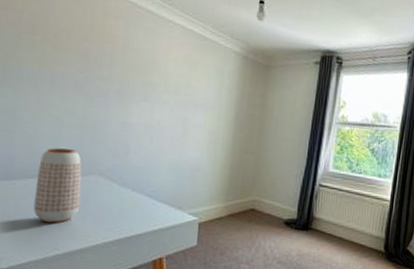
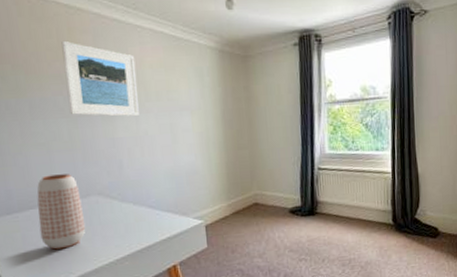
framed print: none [88,22,161,106] -> present [61,40,139,117]

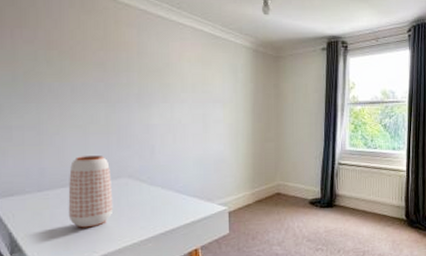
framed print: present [61,40,139,117] -> none [107,32,175,106]

